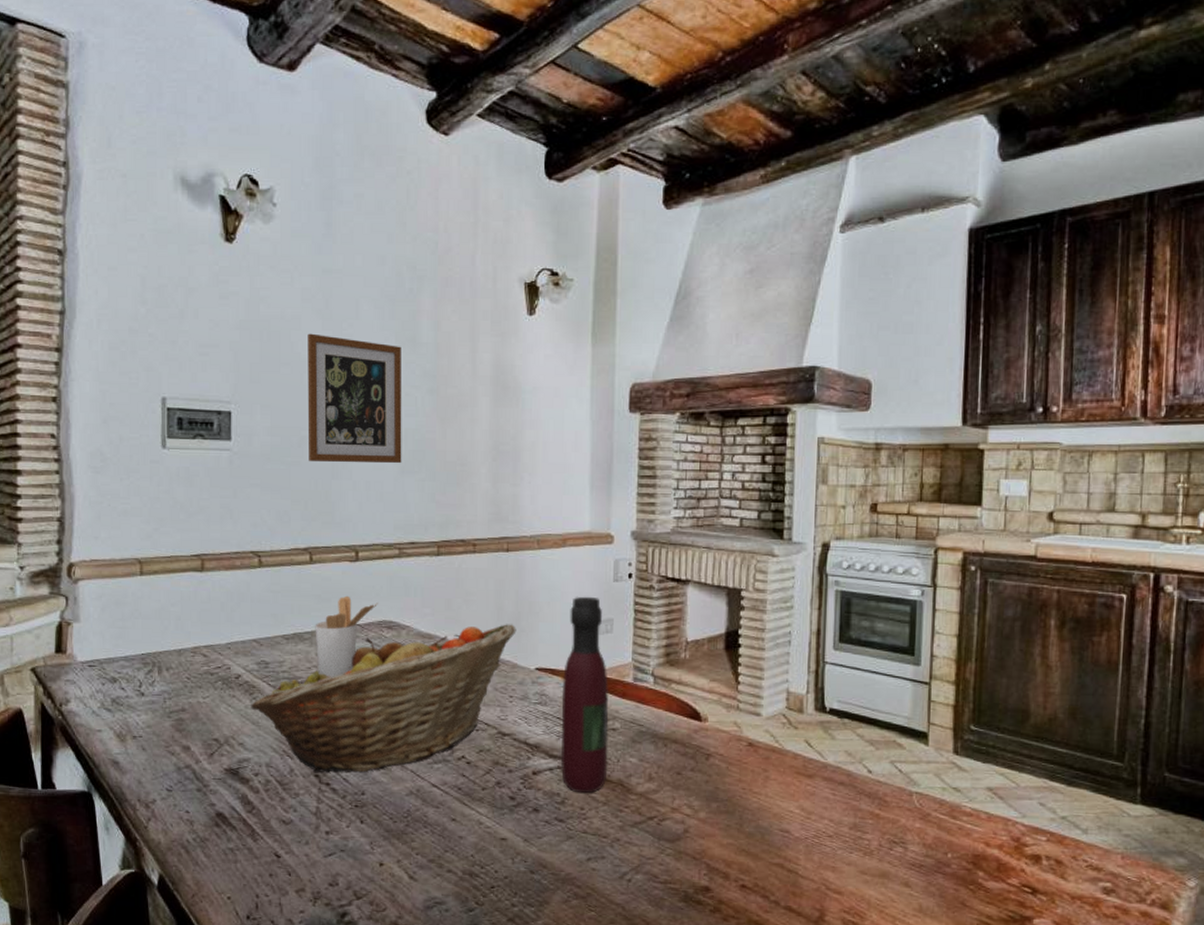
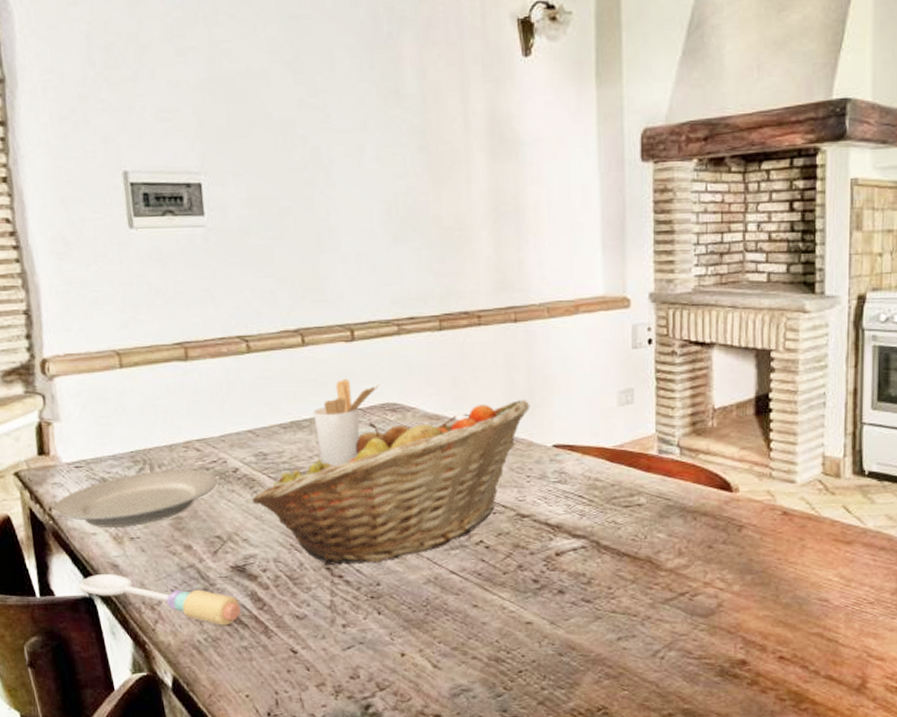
plate: none [65,673,221,726] -> present [54,469,218,527]
spoon: none [79,769,230,827] -> present [78,573,241,626]
wall art: present [307,333,402,464] -> none [278,90,394,235]
wine bottle: present [560,596,609,794] -> none [582,366,635,573]

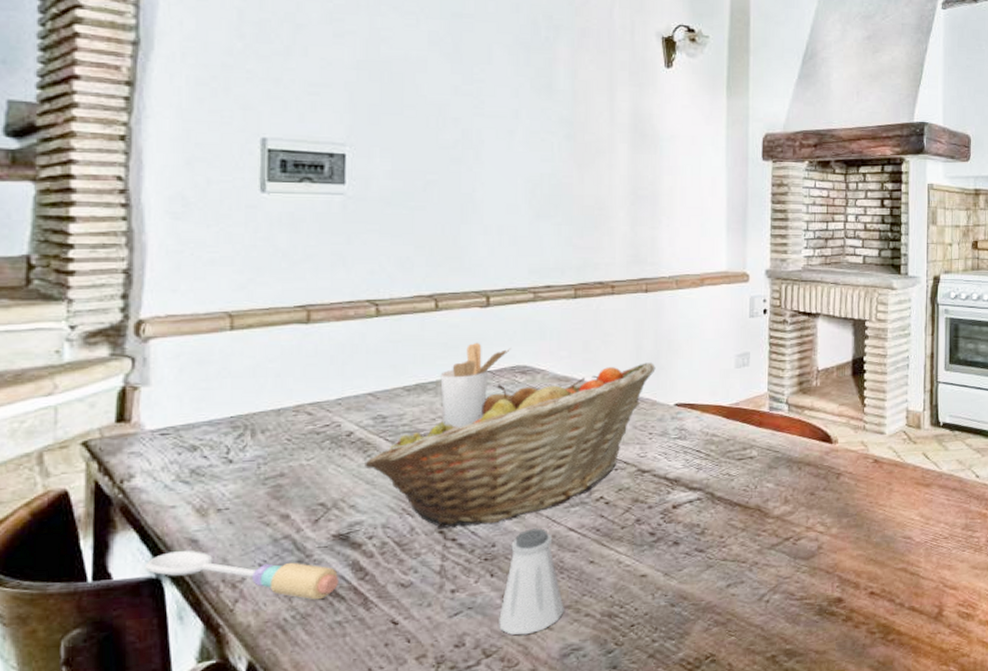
plate: present [54,469,218,527] -> none [127,434,329,499]
saltshaker: none [389,569,451,672] -> present [499,528,564,635]

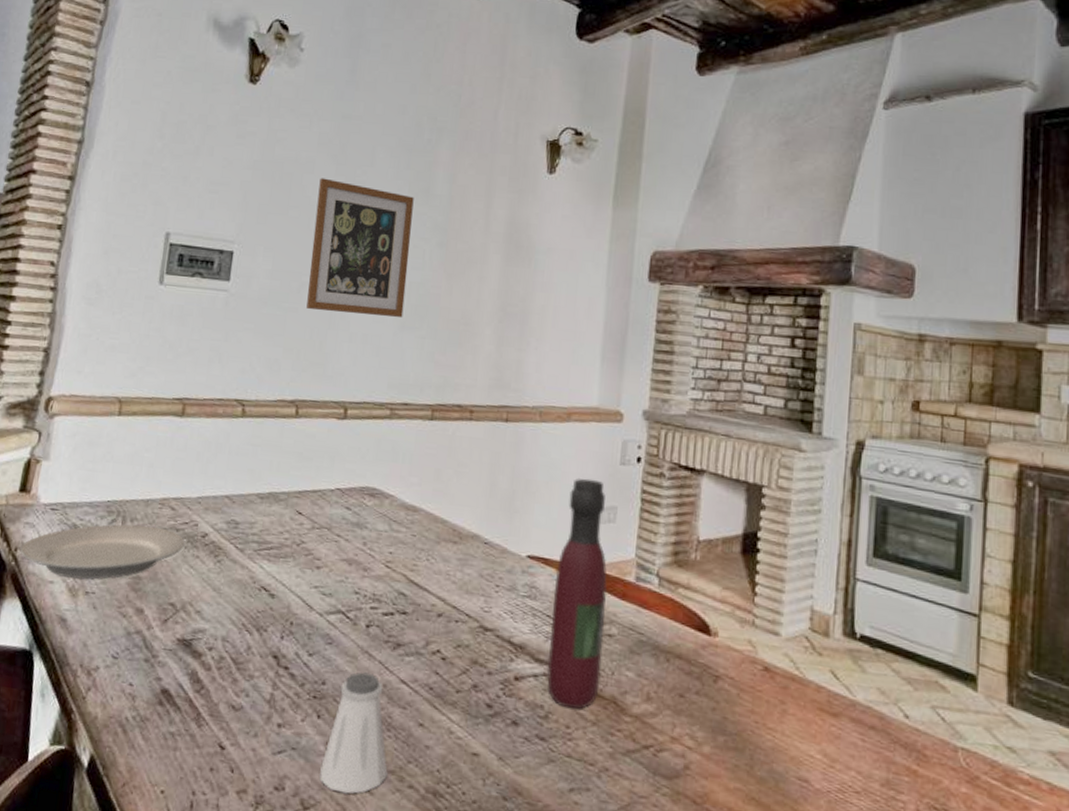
plate: none [127,434,329,499] -> present [20,524,186,580]
spoon: present [144,550,338,600] -> none [21,626,178,706]
fruit basket: present [365,362,656,530] -> none [214,501,510,658]
wall art: none [434,76,538,208] -> present [306,178,414,319]
utensil holder: present [440,342,512,428] -> none [290,455,363,546]
wine bottle: none [700,332,747,522] -> present [546,477,607,710]

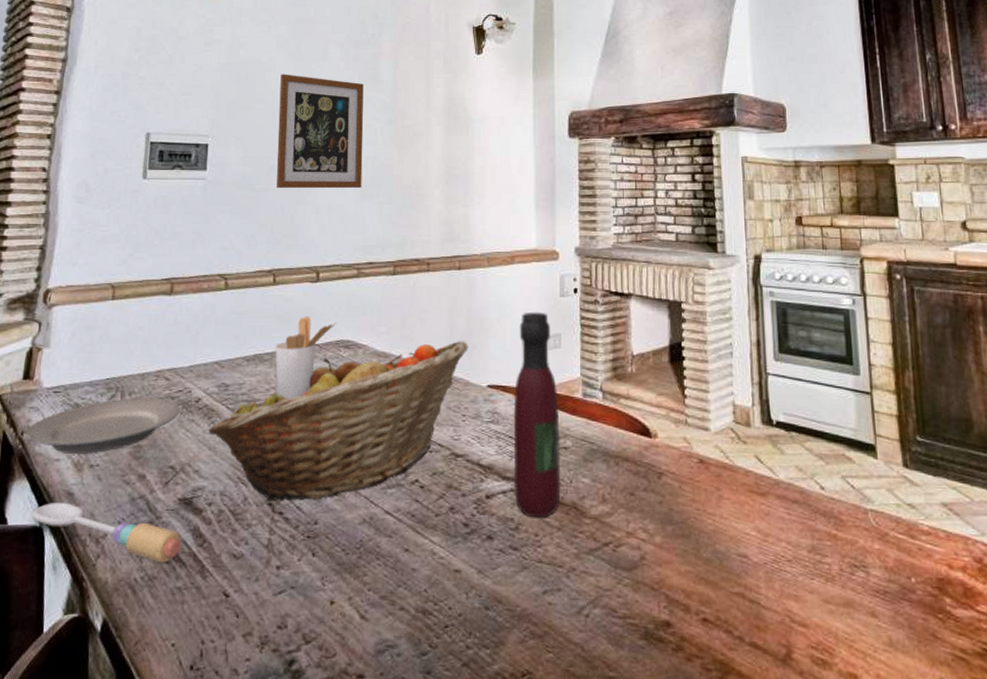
spoon: none [21,626,178,706] -> present [31,502,181,563]
fruit basket: none [214,501,510,658] -> present [208,341,469,501]
utensil holder: none [290,455,363,546] -> present [275,315,337,399]
saltshaker: present [319,672,388,794] -> none [318,508,380,624]

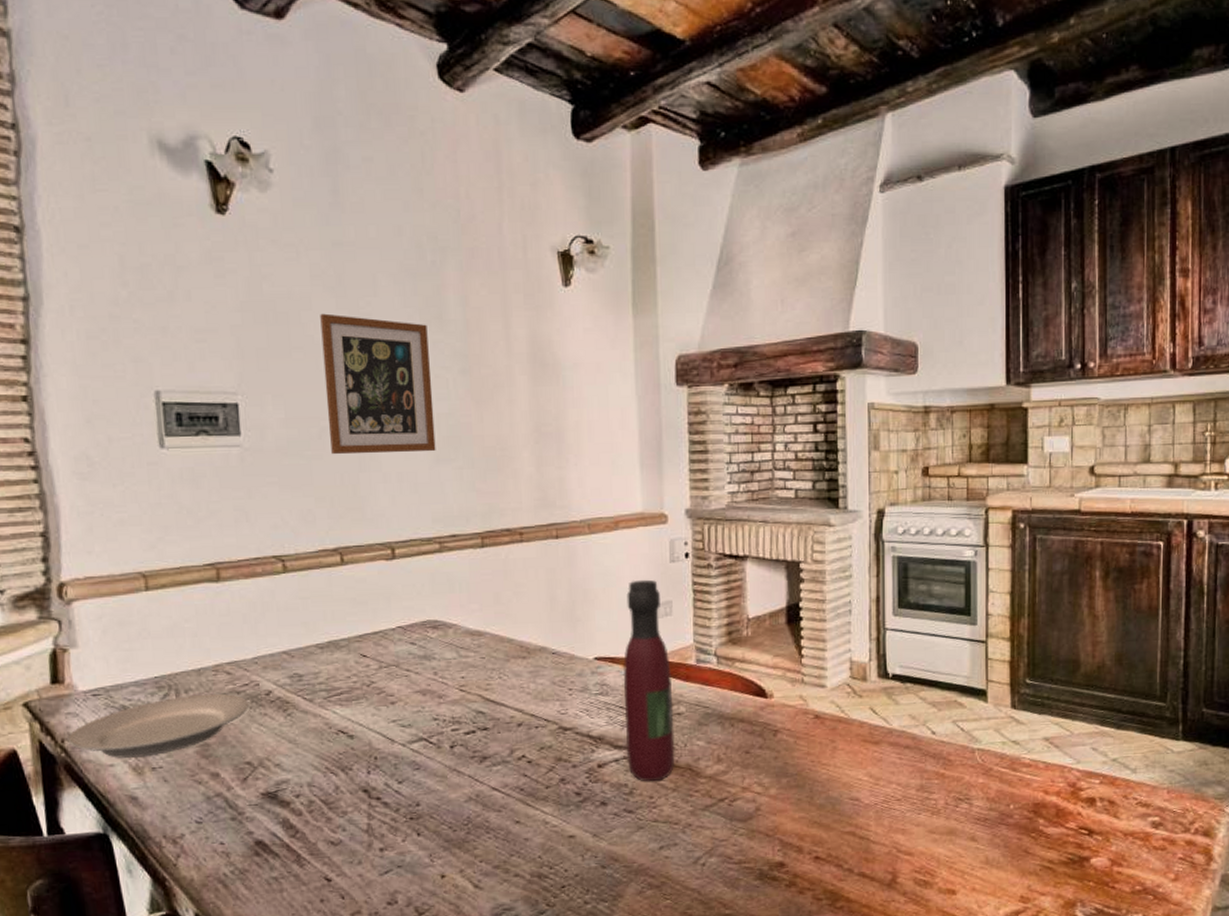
spoon: present [31,502,181,563] -> none [92,807,271,857]
fruit basket: present [208,341,469,501] -> none [285,614,572,788]
utensil holder: present [275,315,337,399] -> none [351,596,421,685]

